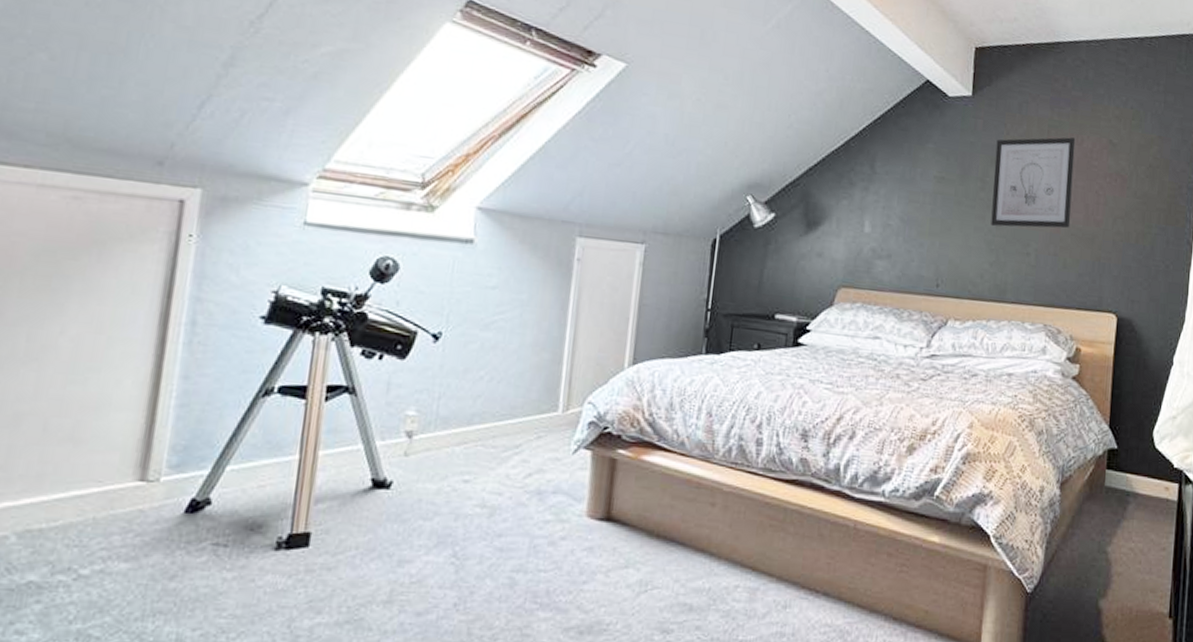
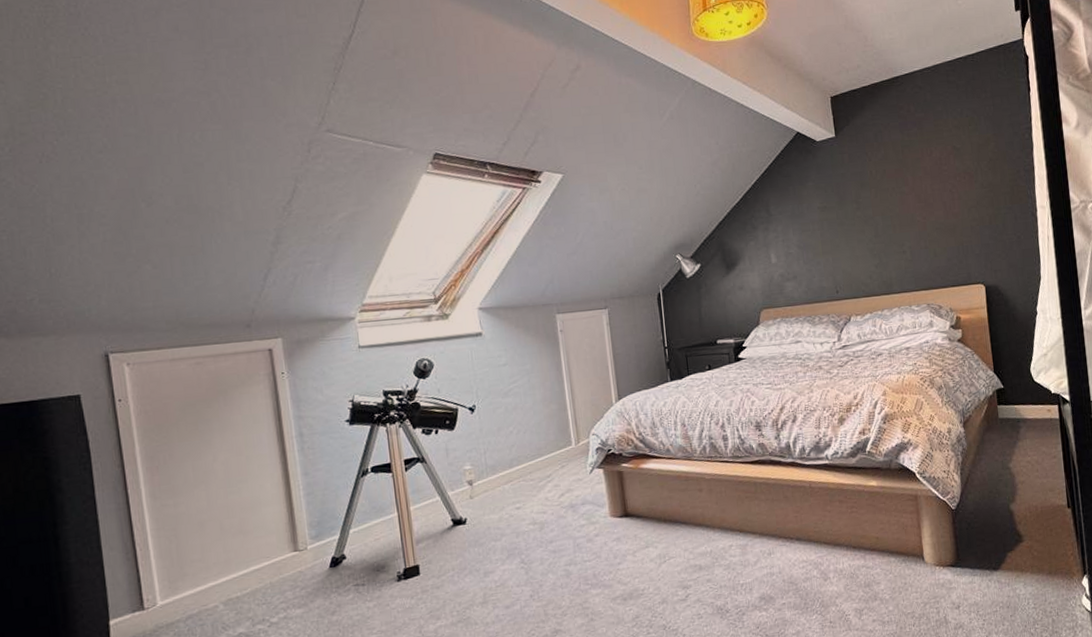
wall art: present [991,137,1076,229] -> none [862,151,934,237]

